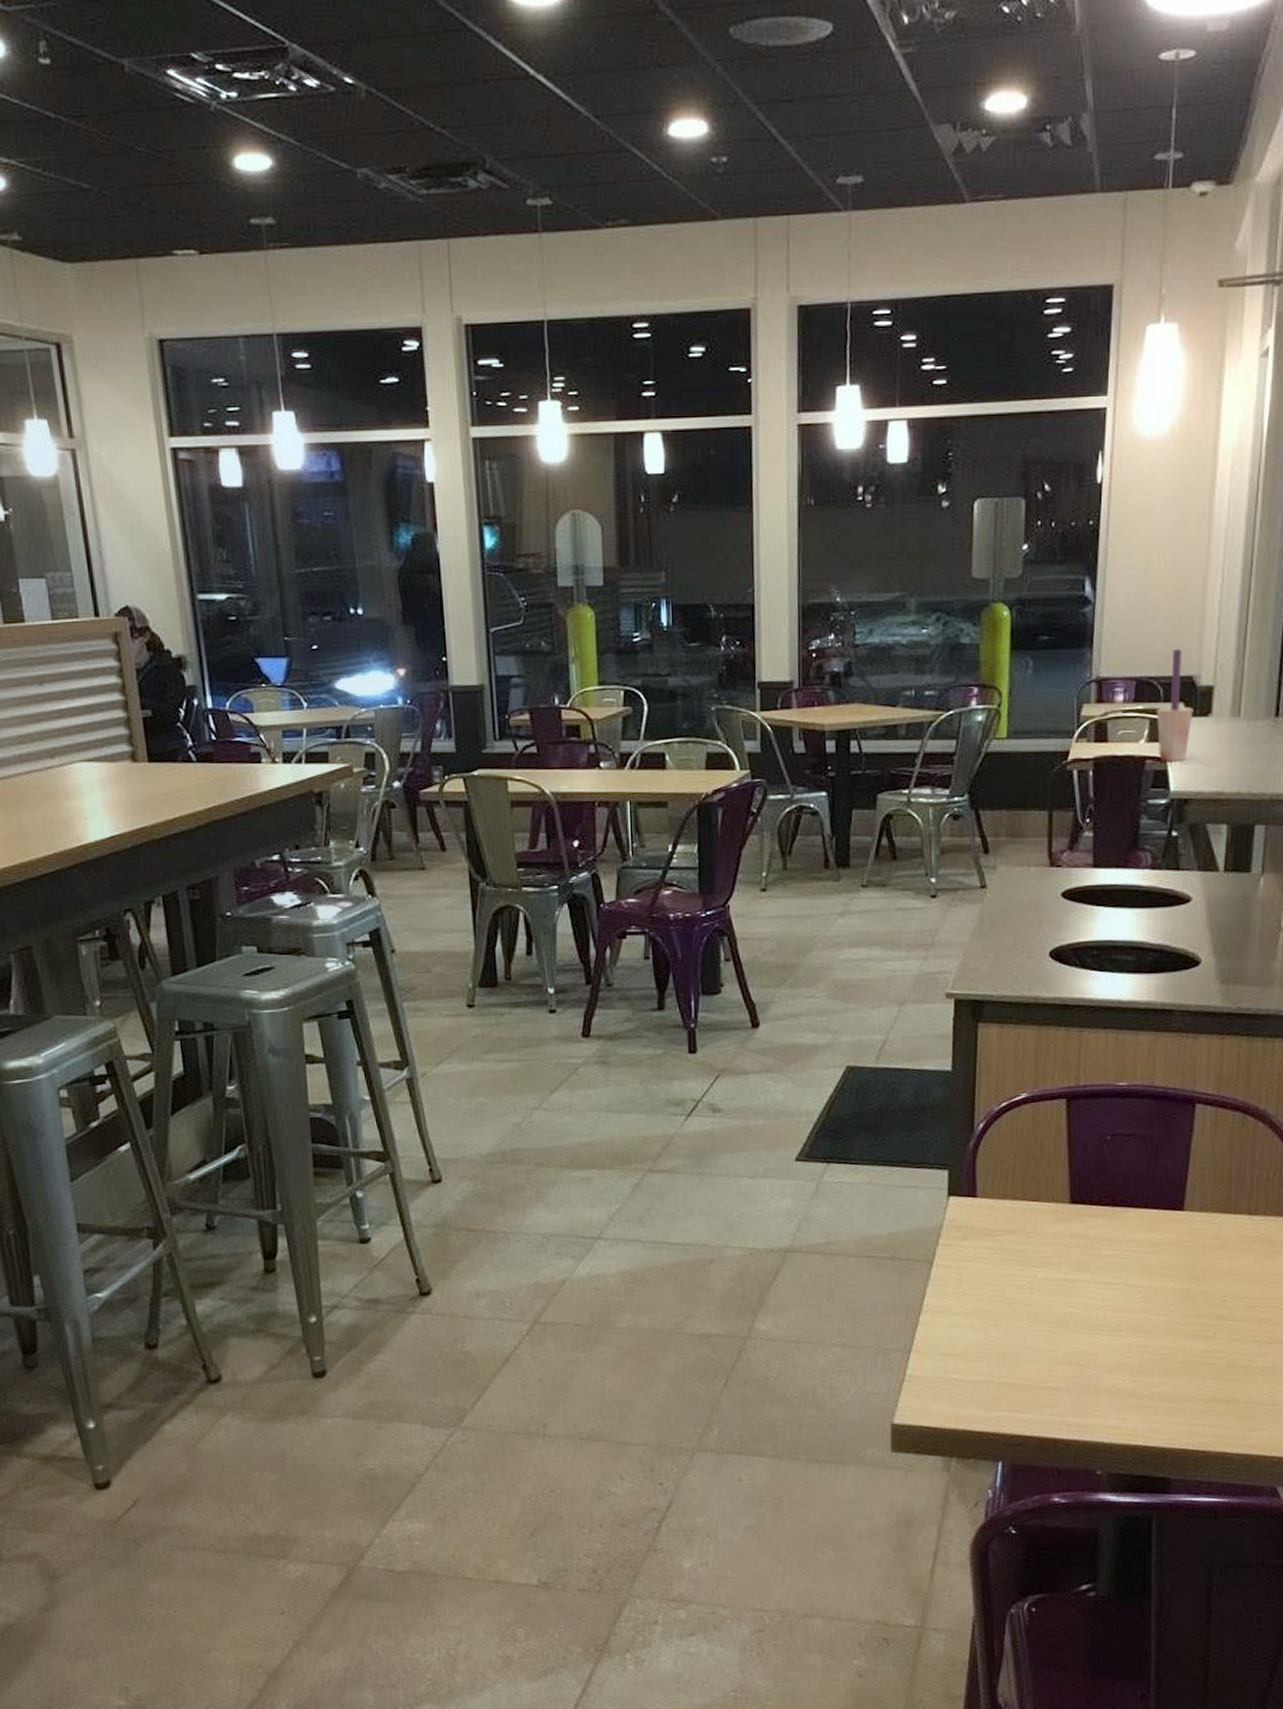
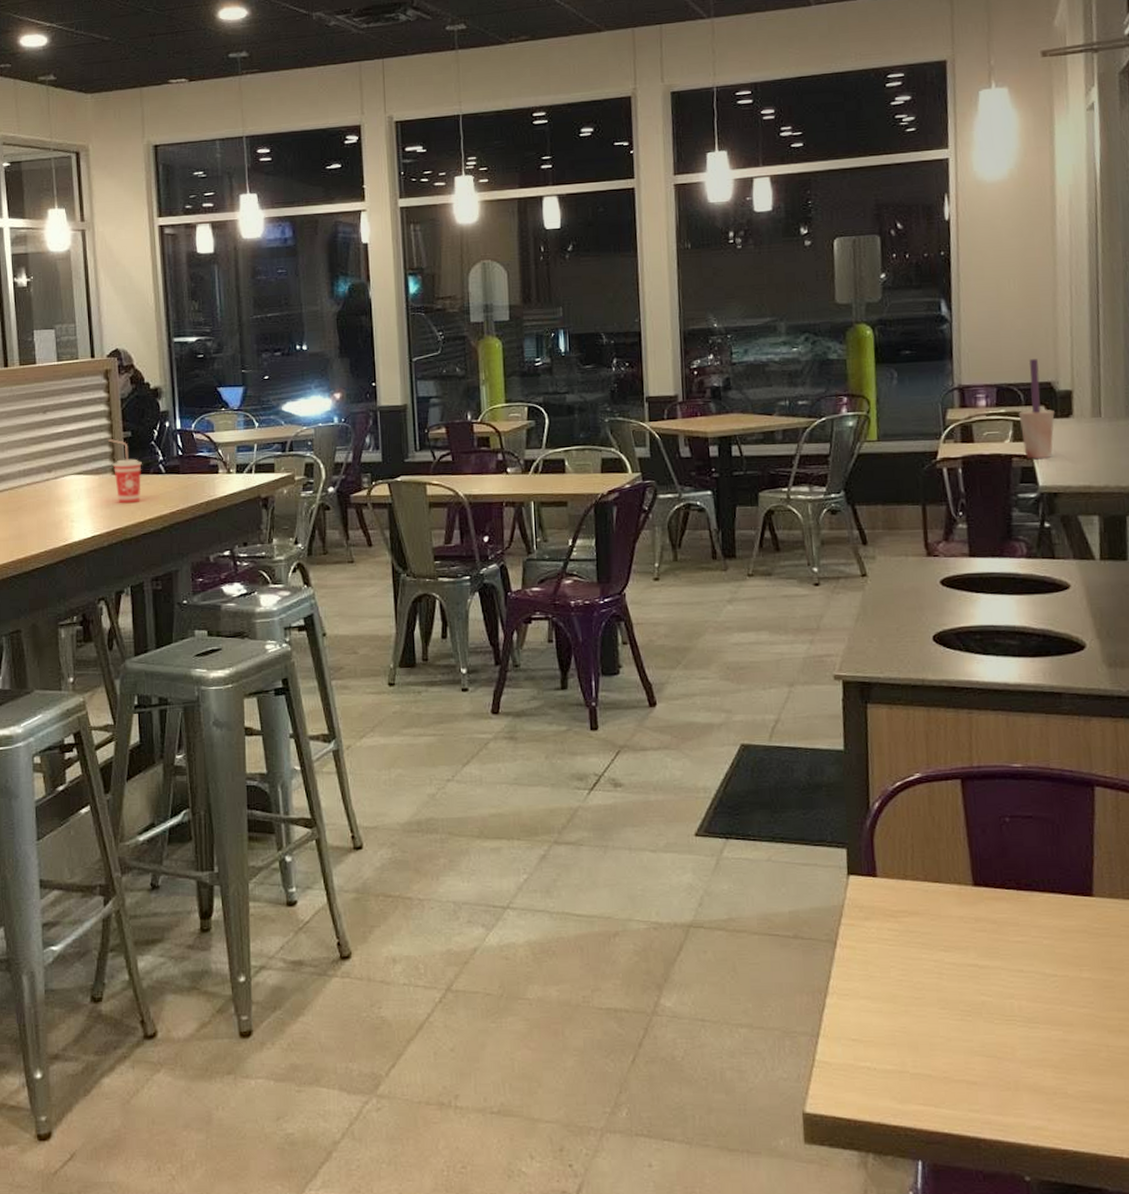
beverage cup: none [122,717,168,798] -> present [107,438,142,504]

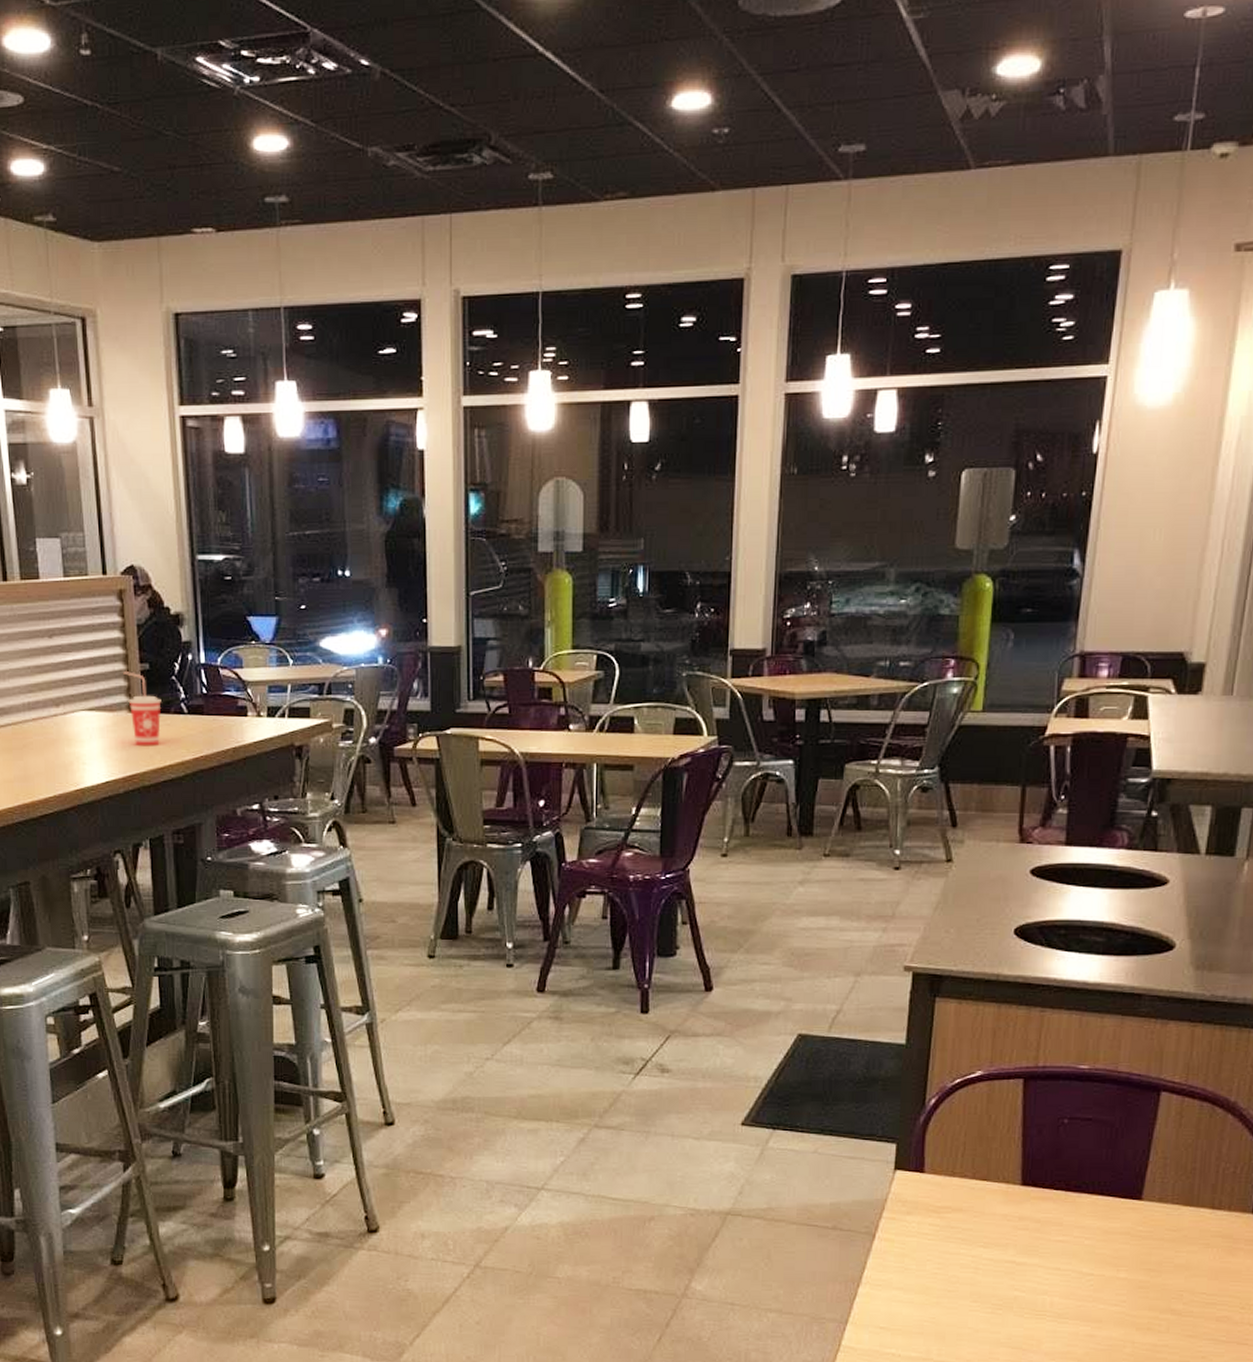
beverage cup: present [1018,359,1055,460] -> none [1142,625,1182,740]

